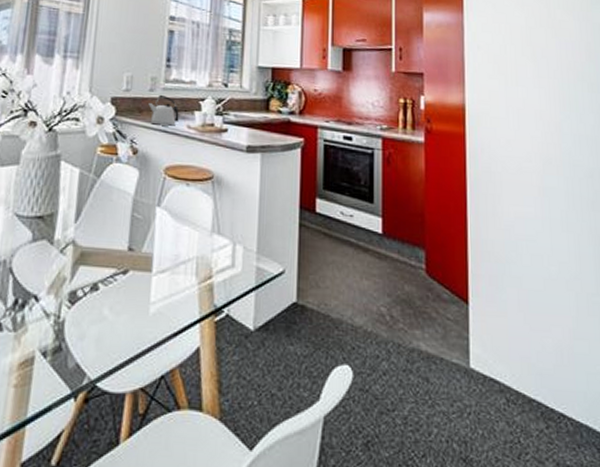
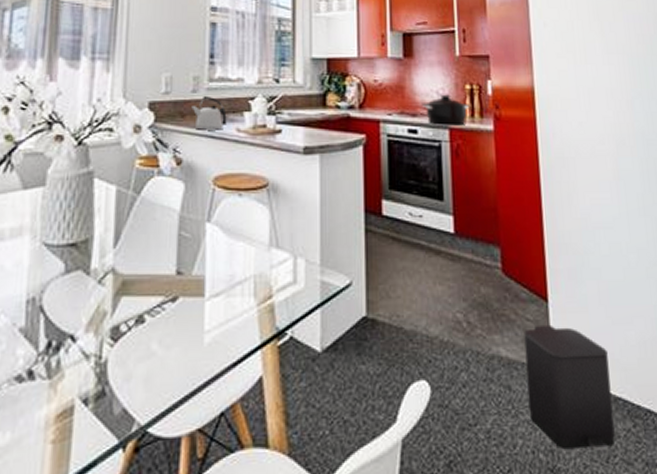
saucepan: none [357,106,403,136] -> present [421,94,470,126]
pedal bin: none [444,324,528,448] -> present [524,324,615,452]

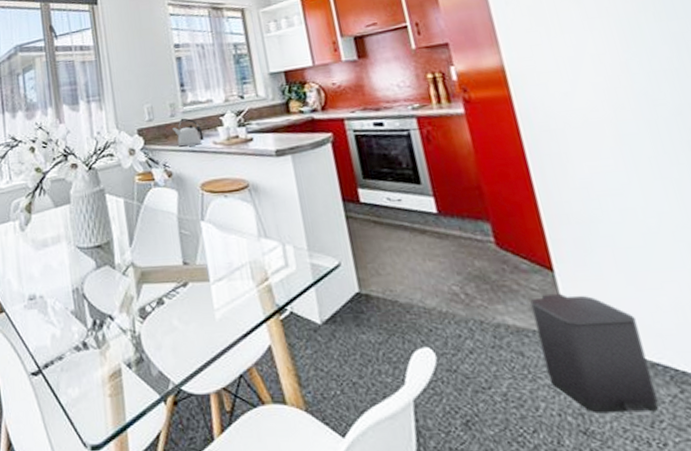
saucepan: present [421,94,470,126] -> none [383,85,435,115]

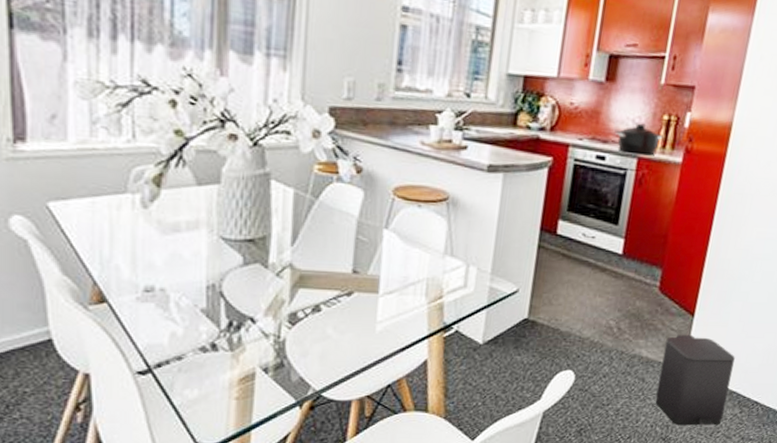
kettle: present [172,117,204,147] -> none [375,104,412,143]
saucepan: none [383,85,435,115] -> present [614,123,664,156]

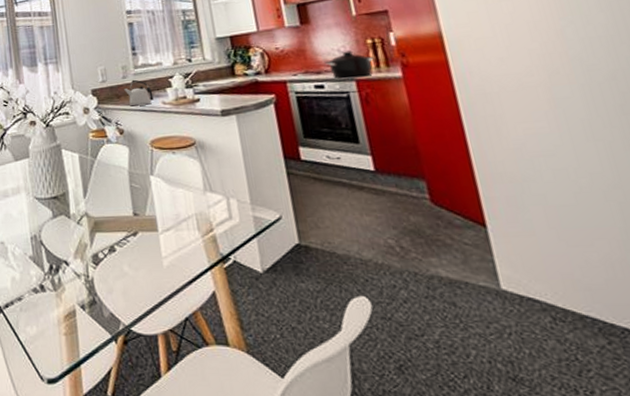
kettle: none [375,104,412,143] -> present [124,79,154,107]
pedal bin: present [656,334,735,428] -> none [463,248,586,365]

